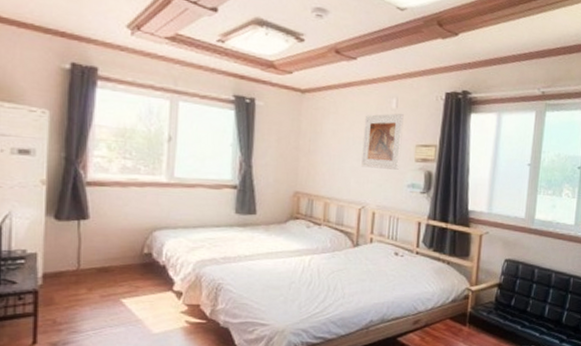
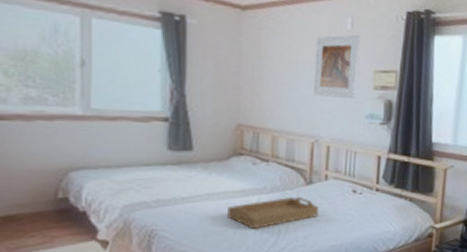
serving tray: none [283,257,365,286] -> present [227,196,320,230]

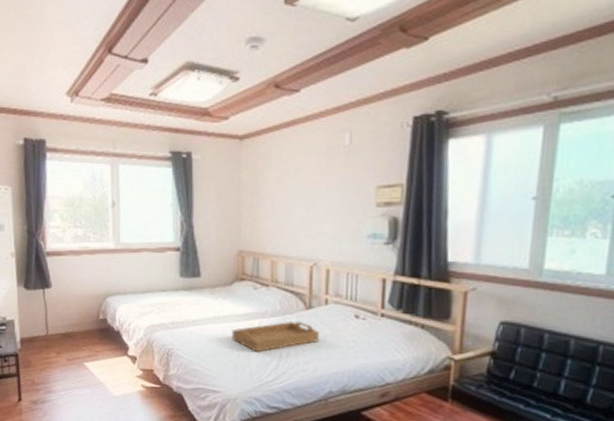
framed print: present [313,35,360,99] -> none [311,150,360,218]

